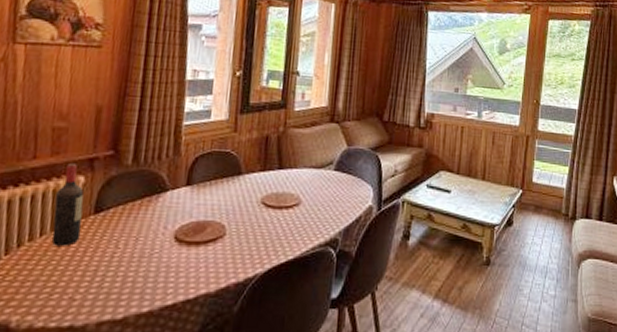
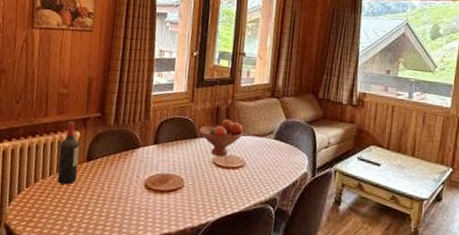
fruit bowl: none [243,150,299,194] -> present [198,119,244,156]

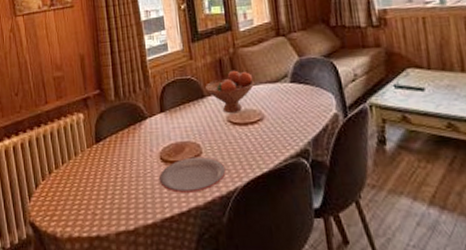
wine bottle: present [57,121,80,185] -> none [66,103,90,171]
plate: none [140,188,202,221] -> present [159,156,226,193]

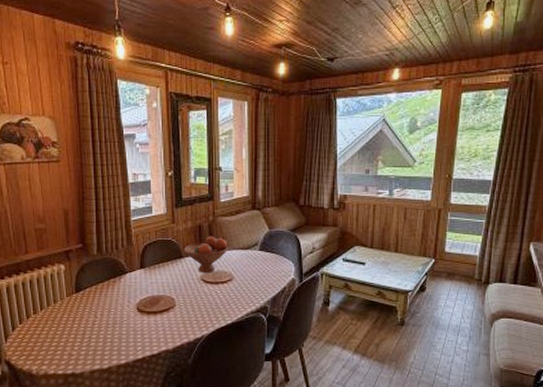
plate: present [159,156,226,193] -> none [135,309,195,338]

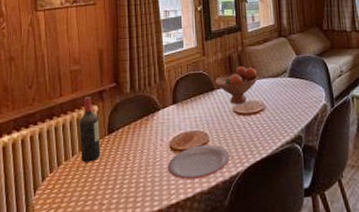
wine bottle: none [46,255,69,317] -> present [78,96,101,163]
plate: none [135,309,195,338] -> present [168,144,230,180]

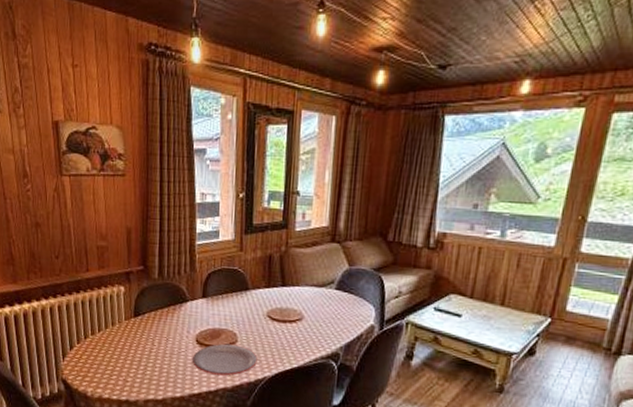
wine bottle: present [78,96,101,163] -> none [105,275,126,341]
fruit bowl: present [214,66,259,104] -> none [250,268,301,309]

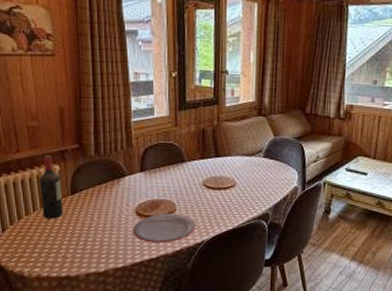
wine bottle: none [105,275,126,341] -> present [39,154,63,219]

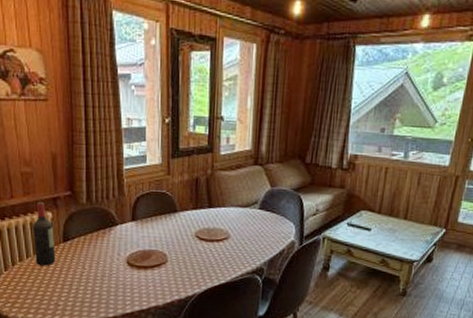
plate: present [133,213,196,243] -> none [124,264,187,295]

